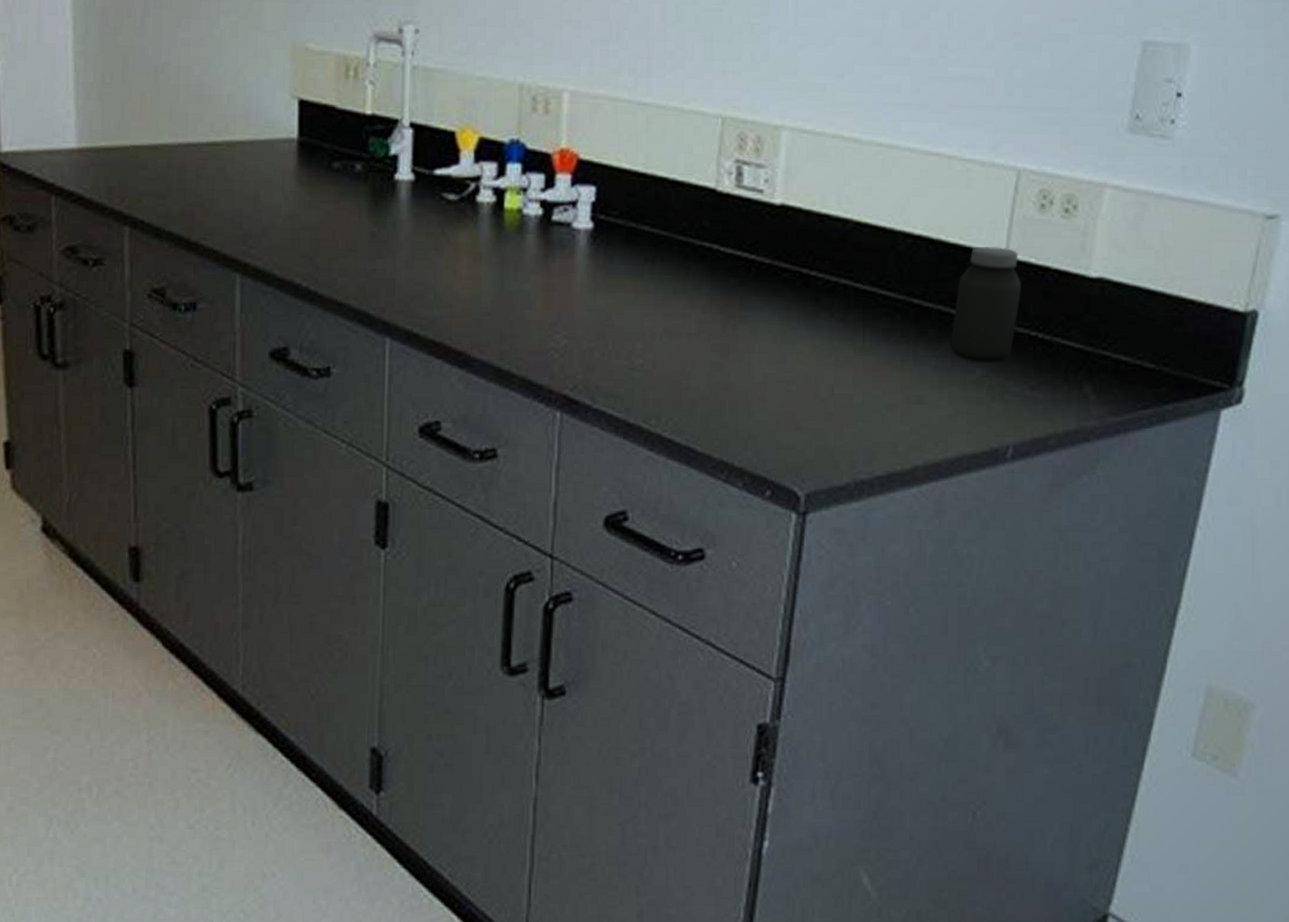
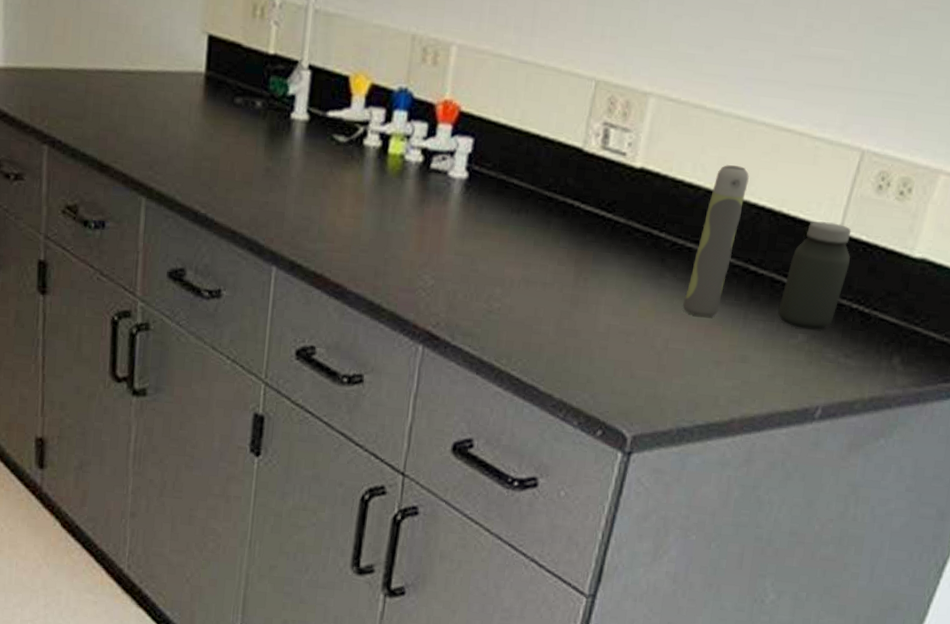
spray bottle: none [845,195,900,357] -> present [683,165,749,317]

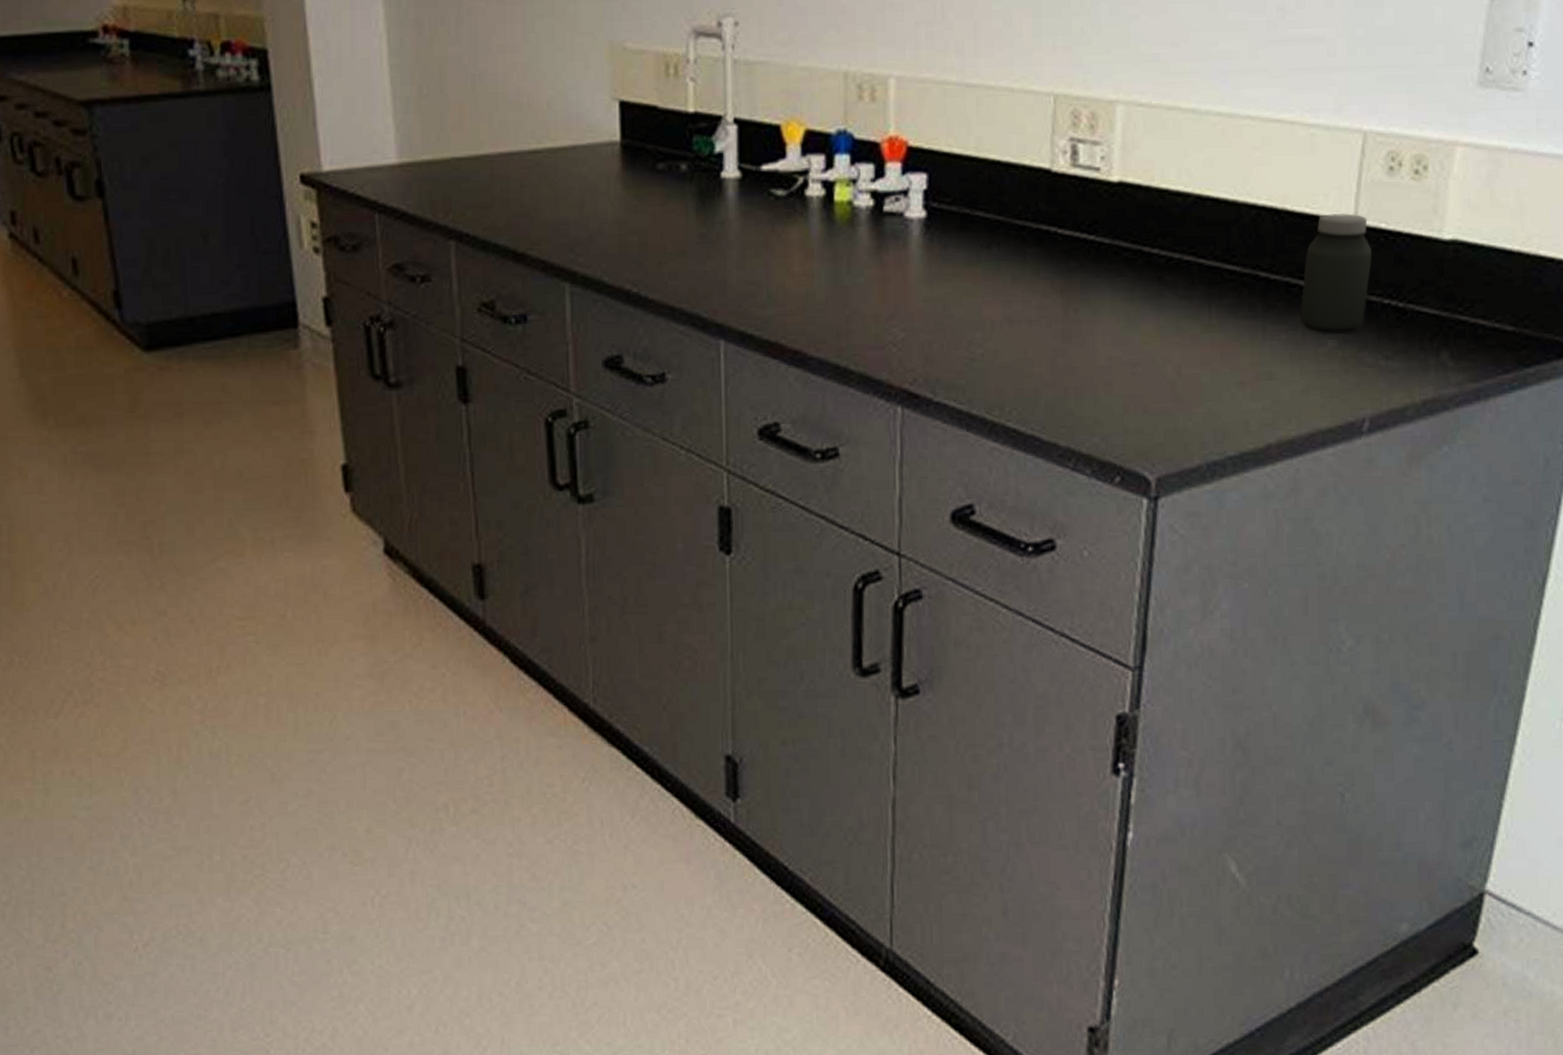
spray bottle: present [683,165,749,317] -> none [1190,166,1242,335]

